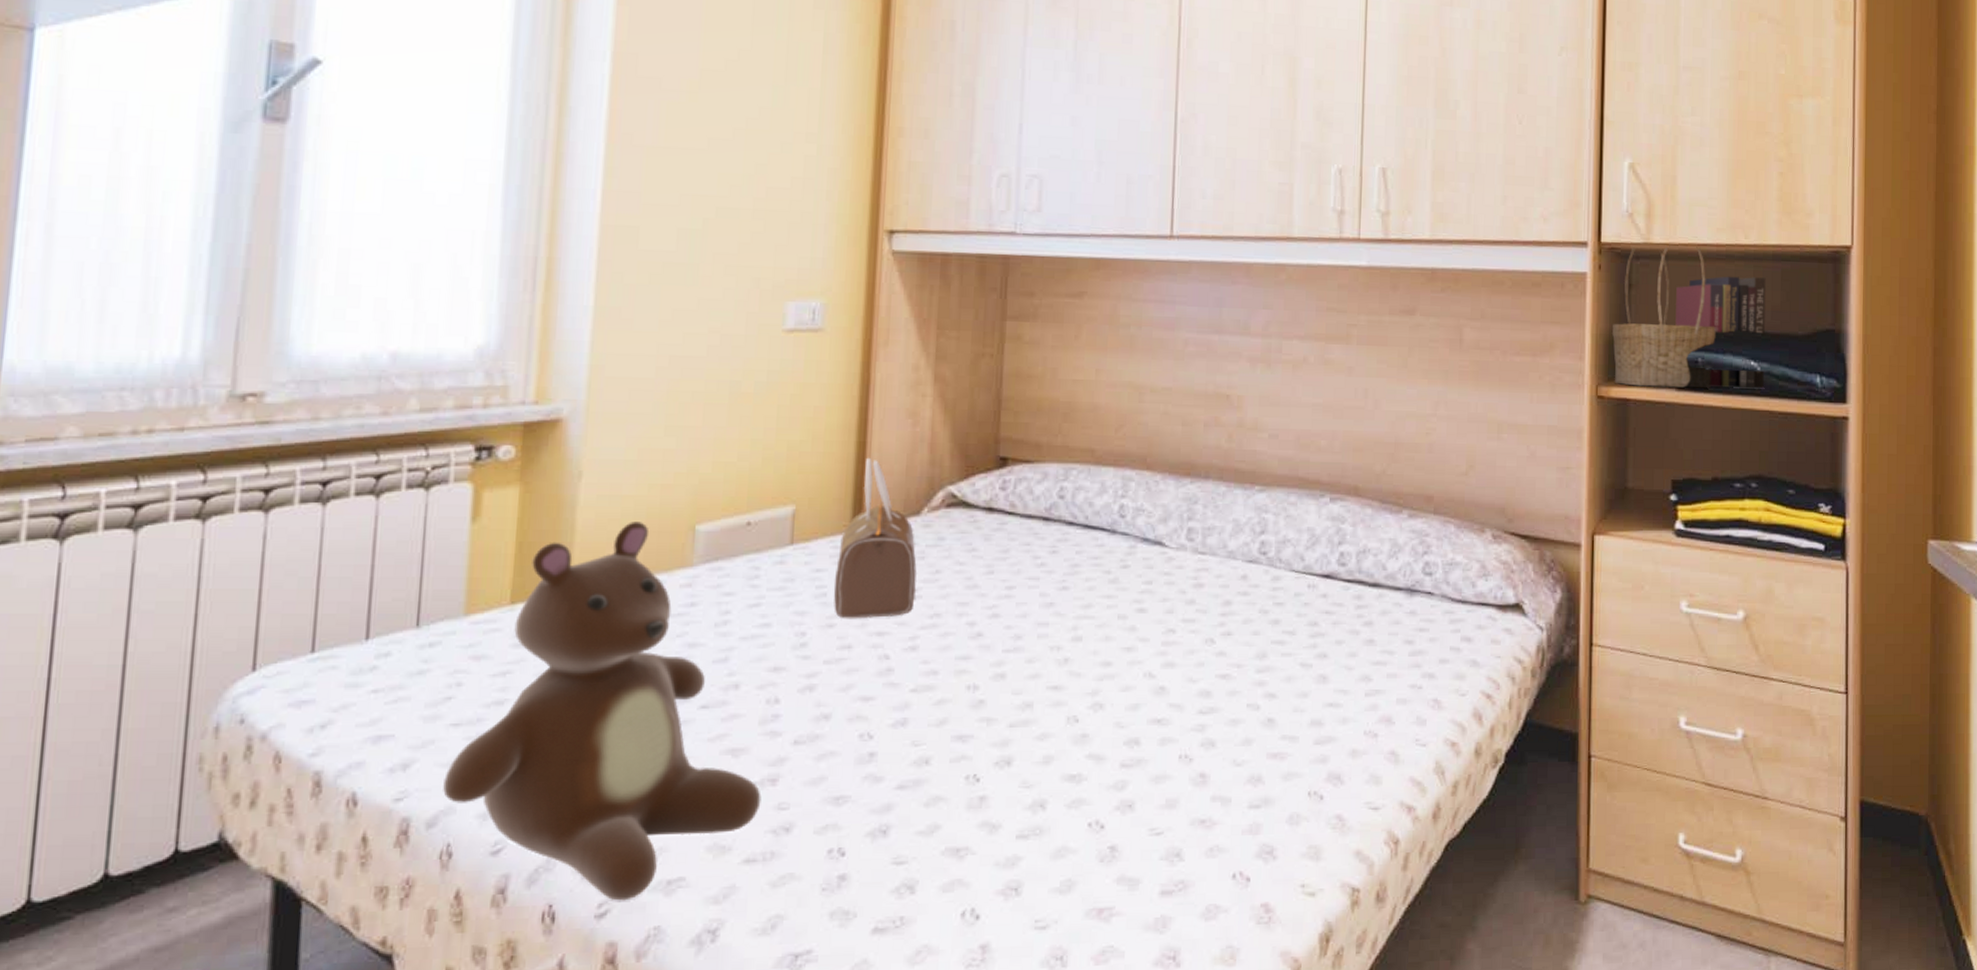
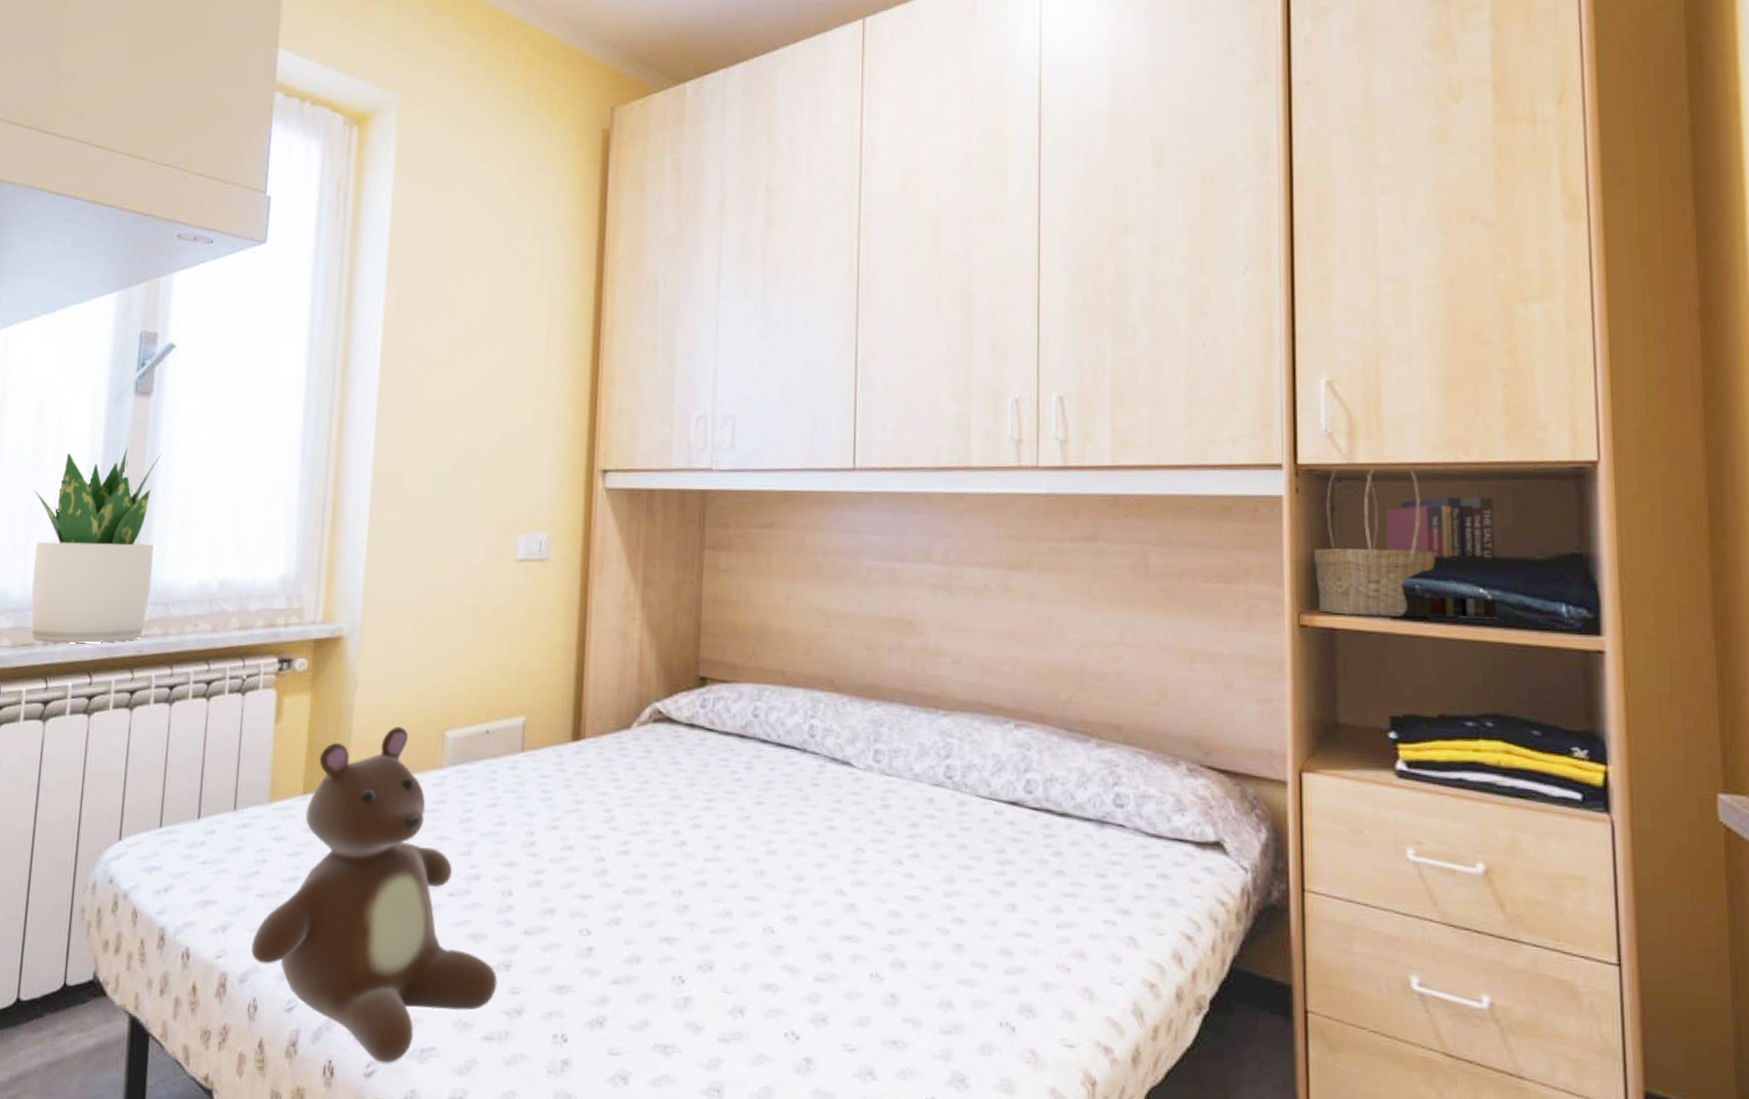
planter: none [110,186,304,432] -> present [31,447,162,644]
handbag: present [833,457,917,619] -> none [557,674,628,823]

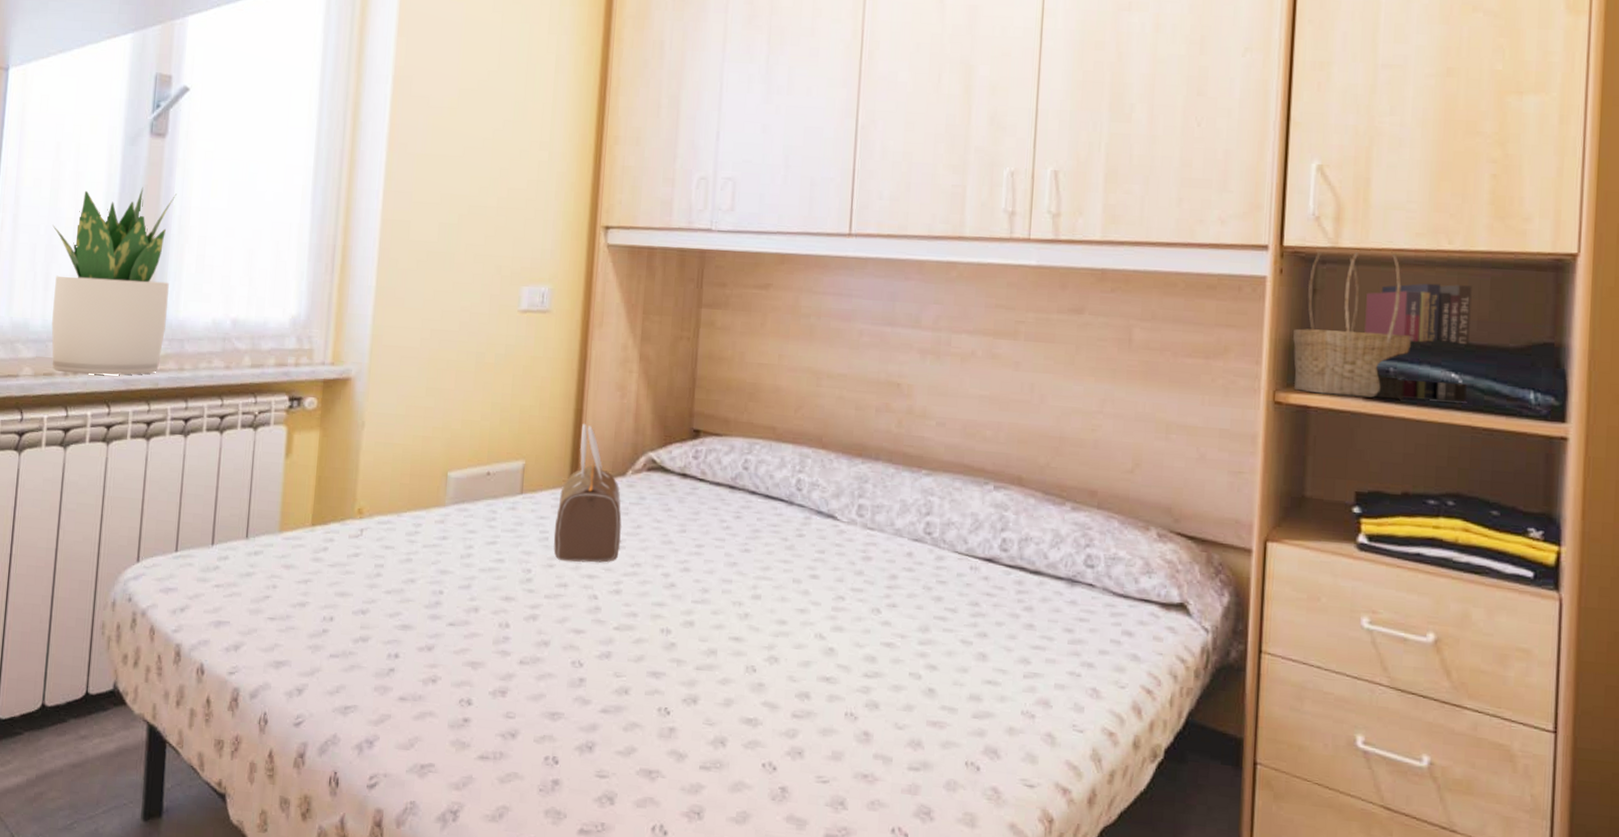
teddy bear: present [251,727,498,1064] -> none [262,465,494,777]
handbag: none [557,674,628,823] -> present [553,423,622,563]

